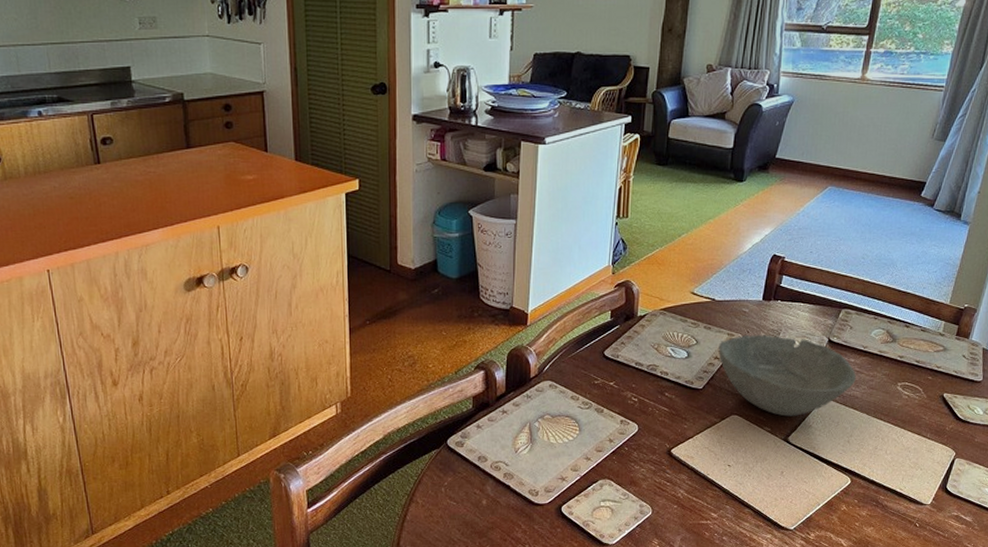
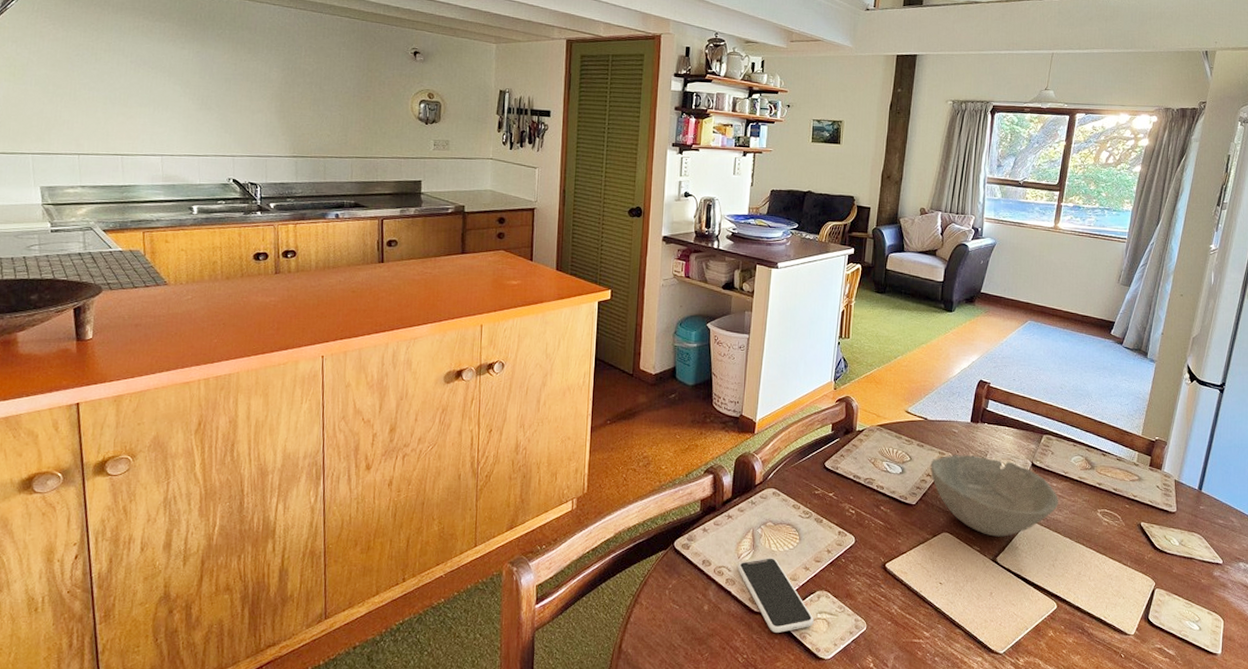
smartphone: none [515,450,597,522] -> present [738,558,814,633]

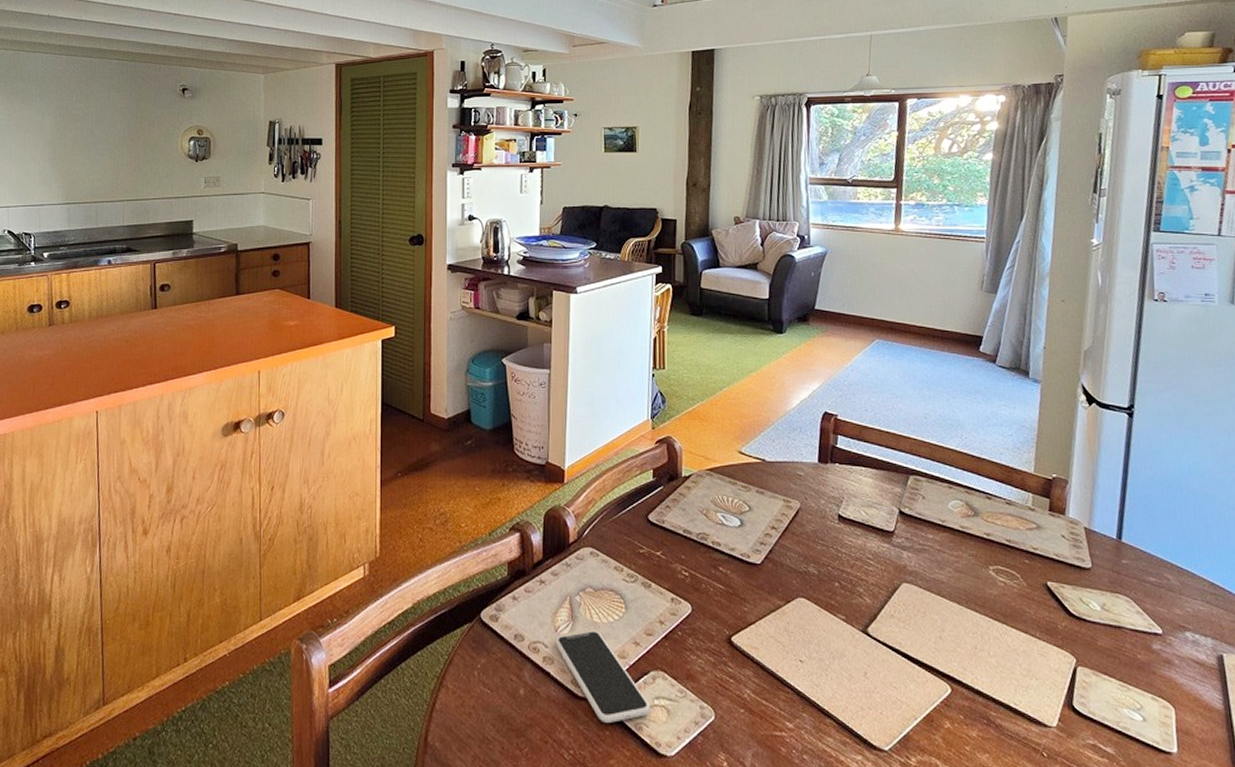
bowl: present [930,455,1058,537] -> none [774,502,938,602]

